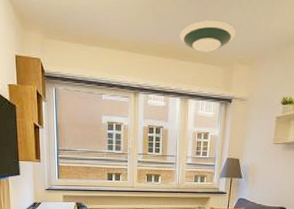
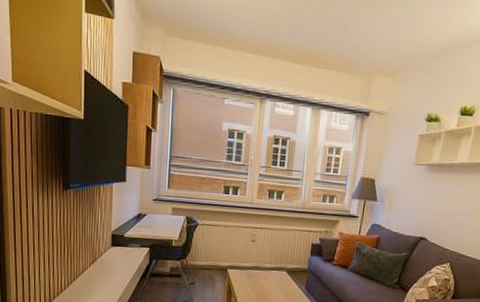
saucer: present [180,20,236,53] -> none [315,25,378,61]

